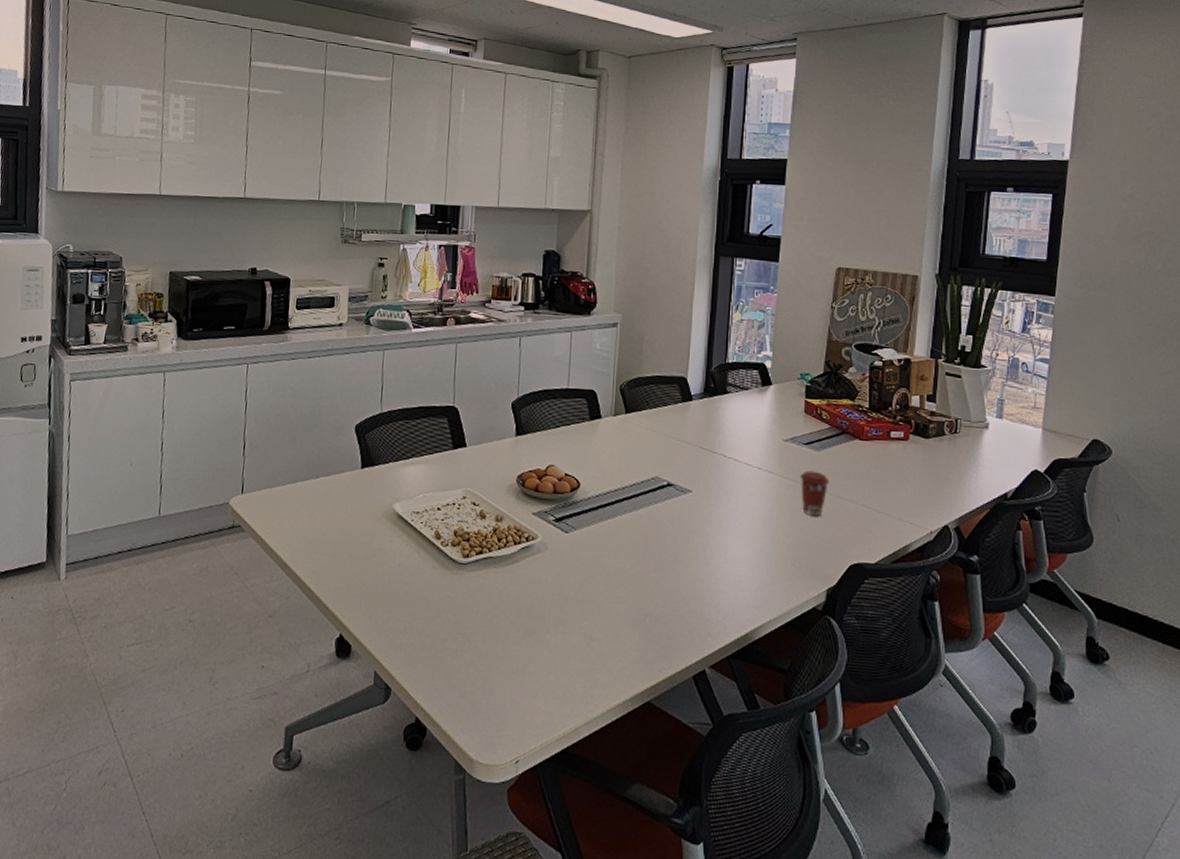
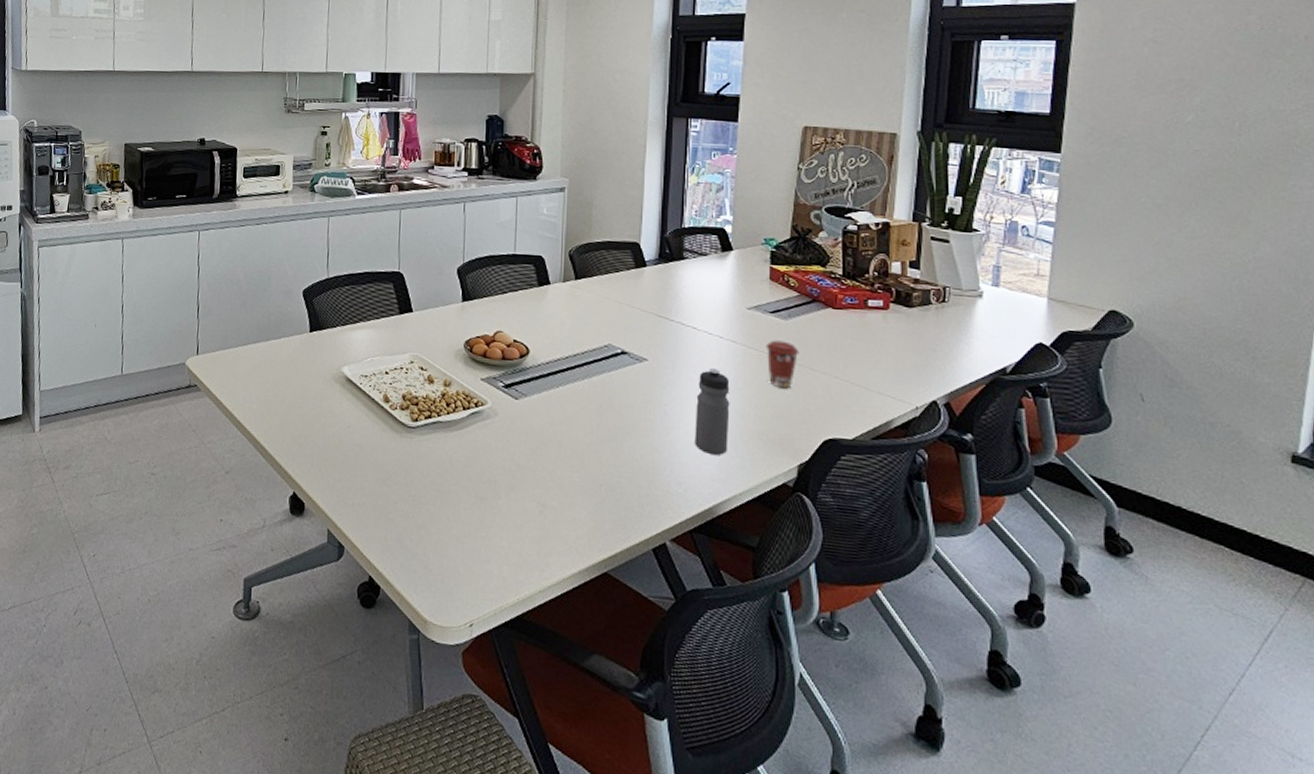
water bottle: none [733,499,767,582] -> present [694,368,730,455]

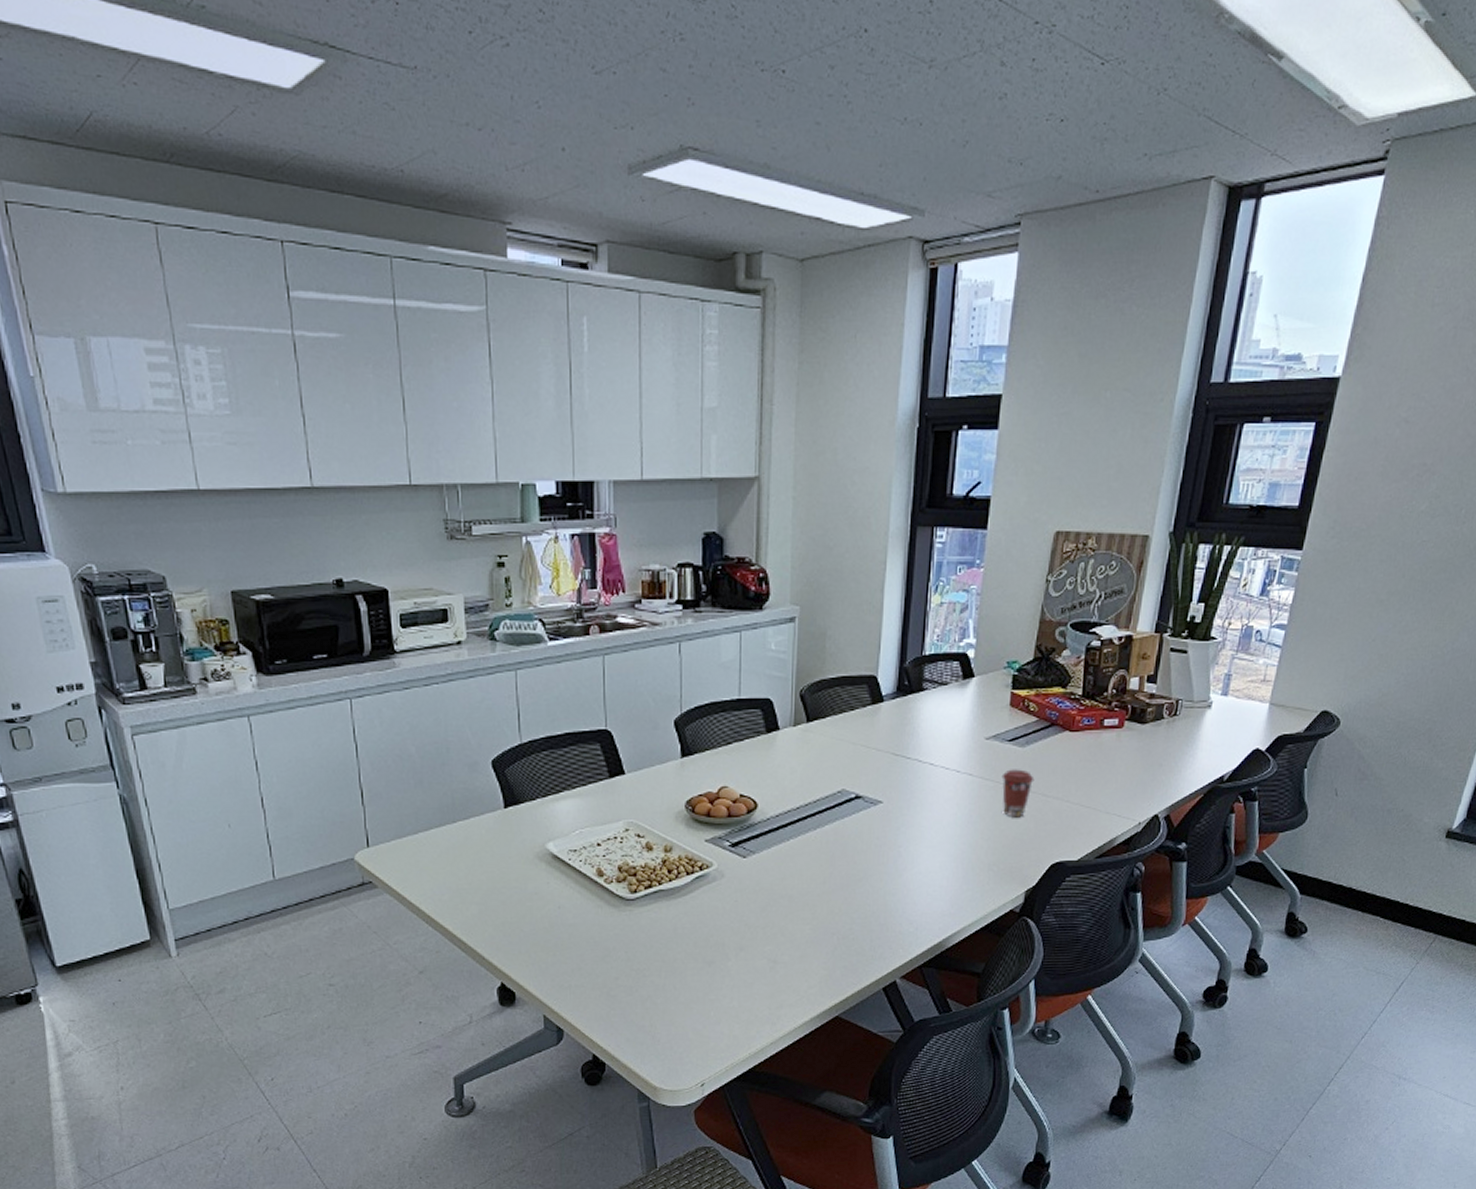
water bottle: present [694,368,730,455] -> none [927,805,965,890]

